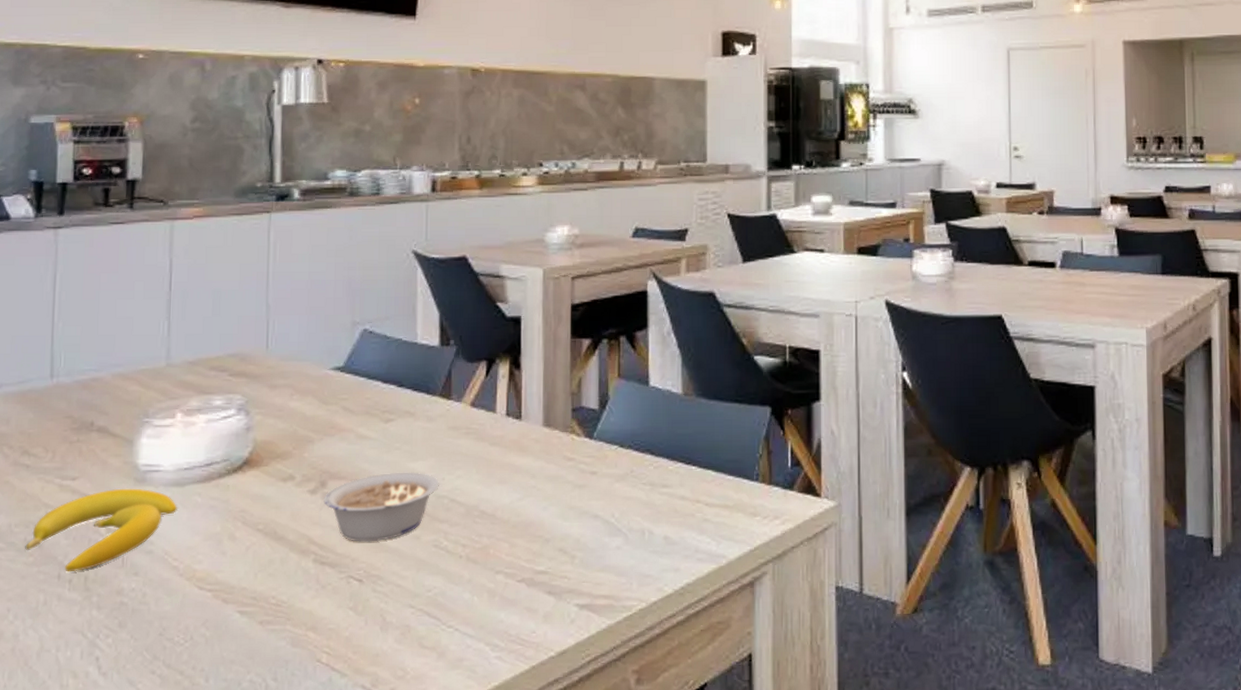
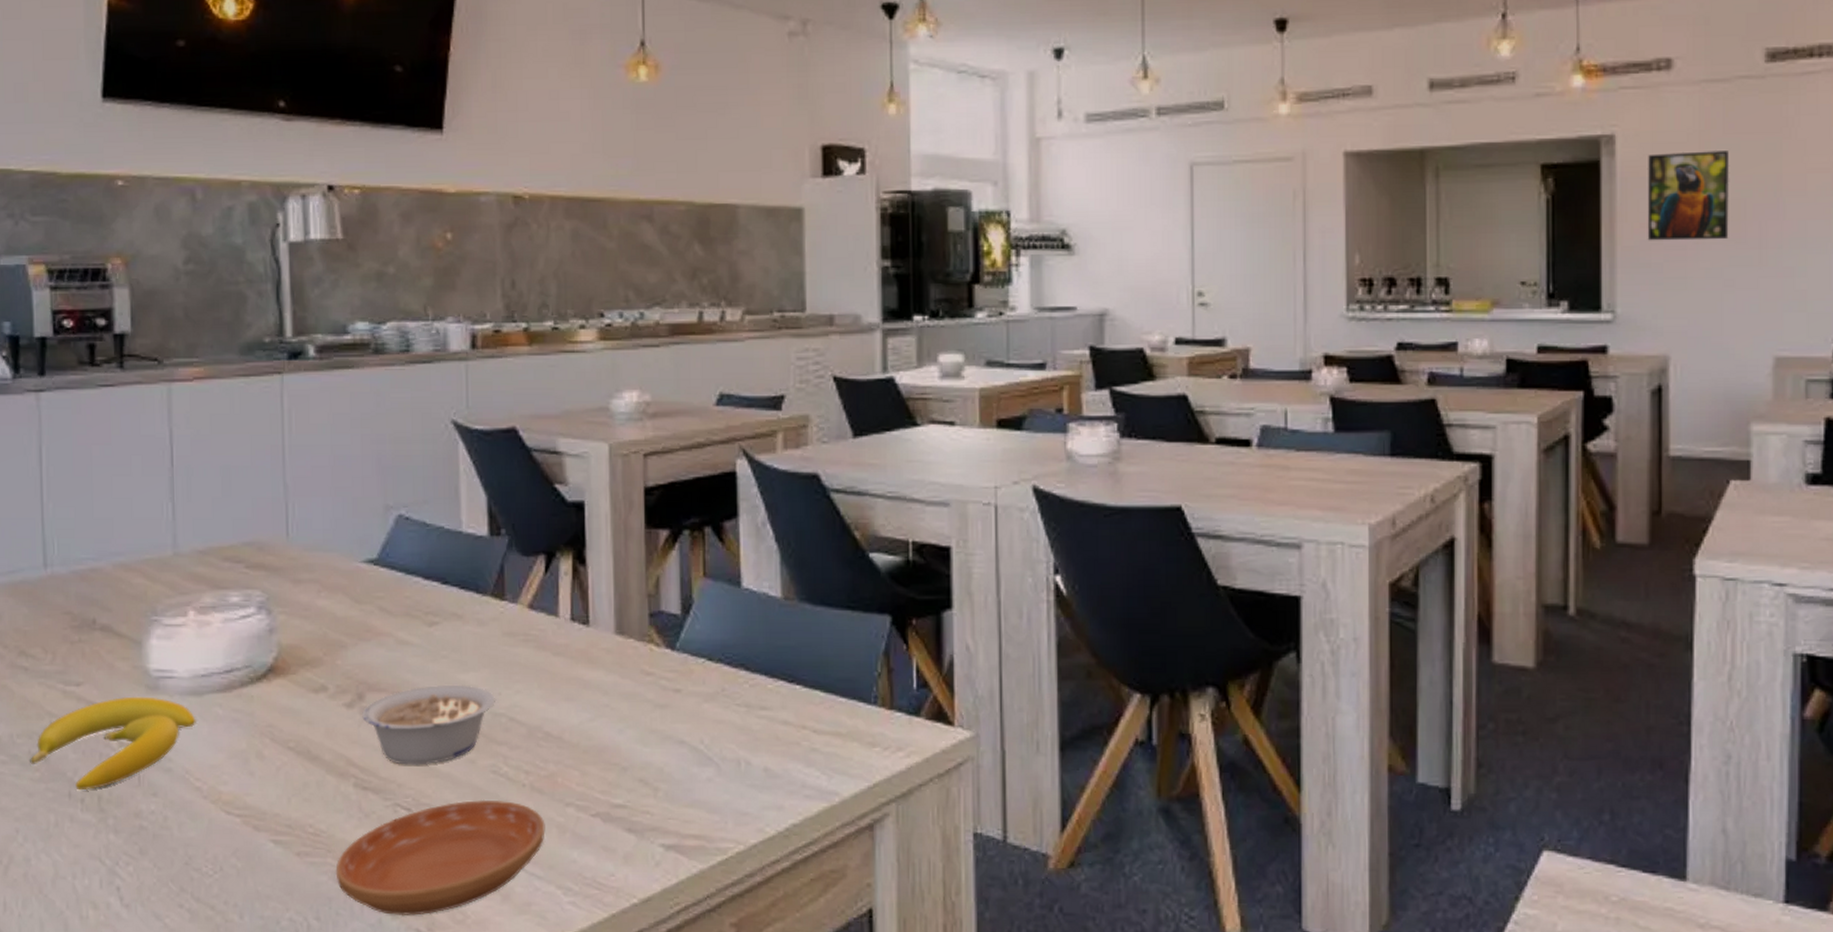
saucer: none [293,570,478,675] -> present [335,799,545,916]

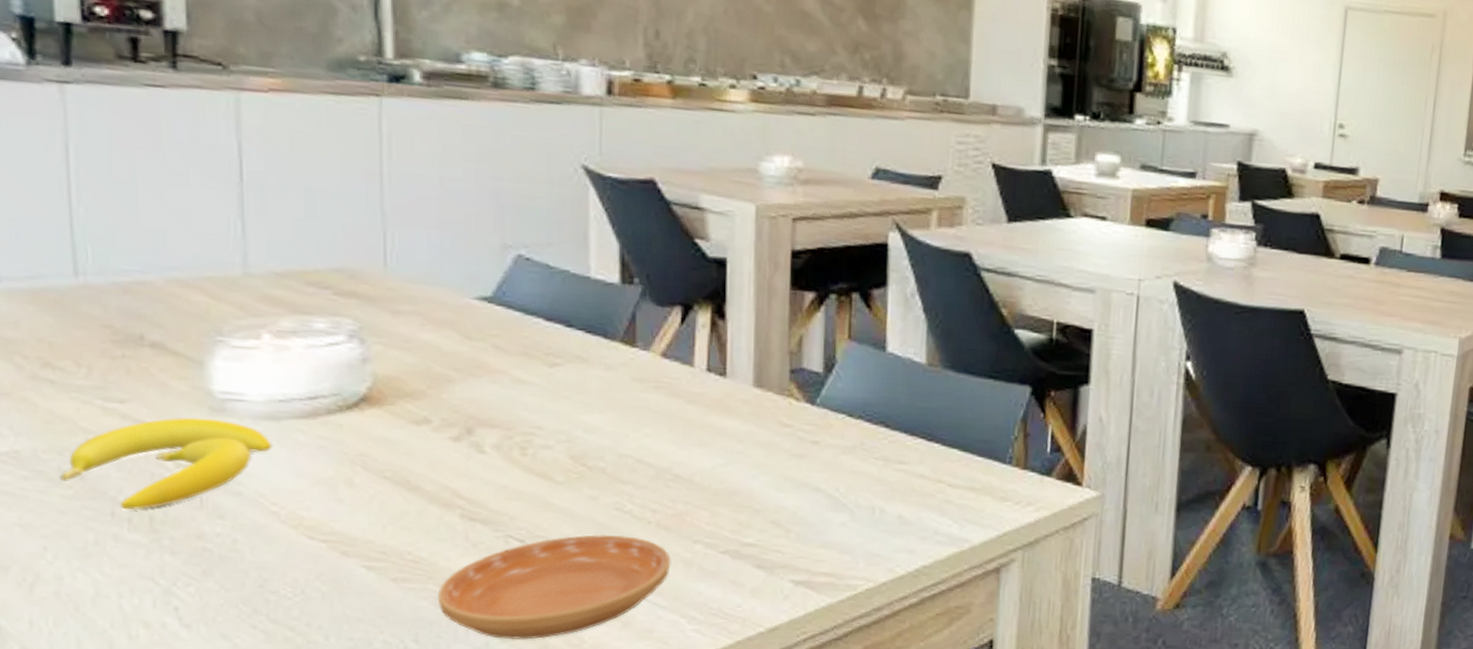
legume: present [362,684,495,765] -> none [471,424,621,500]

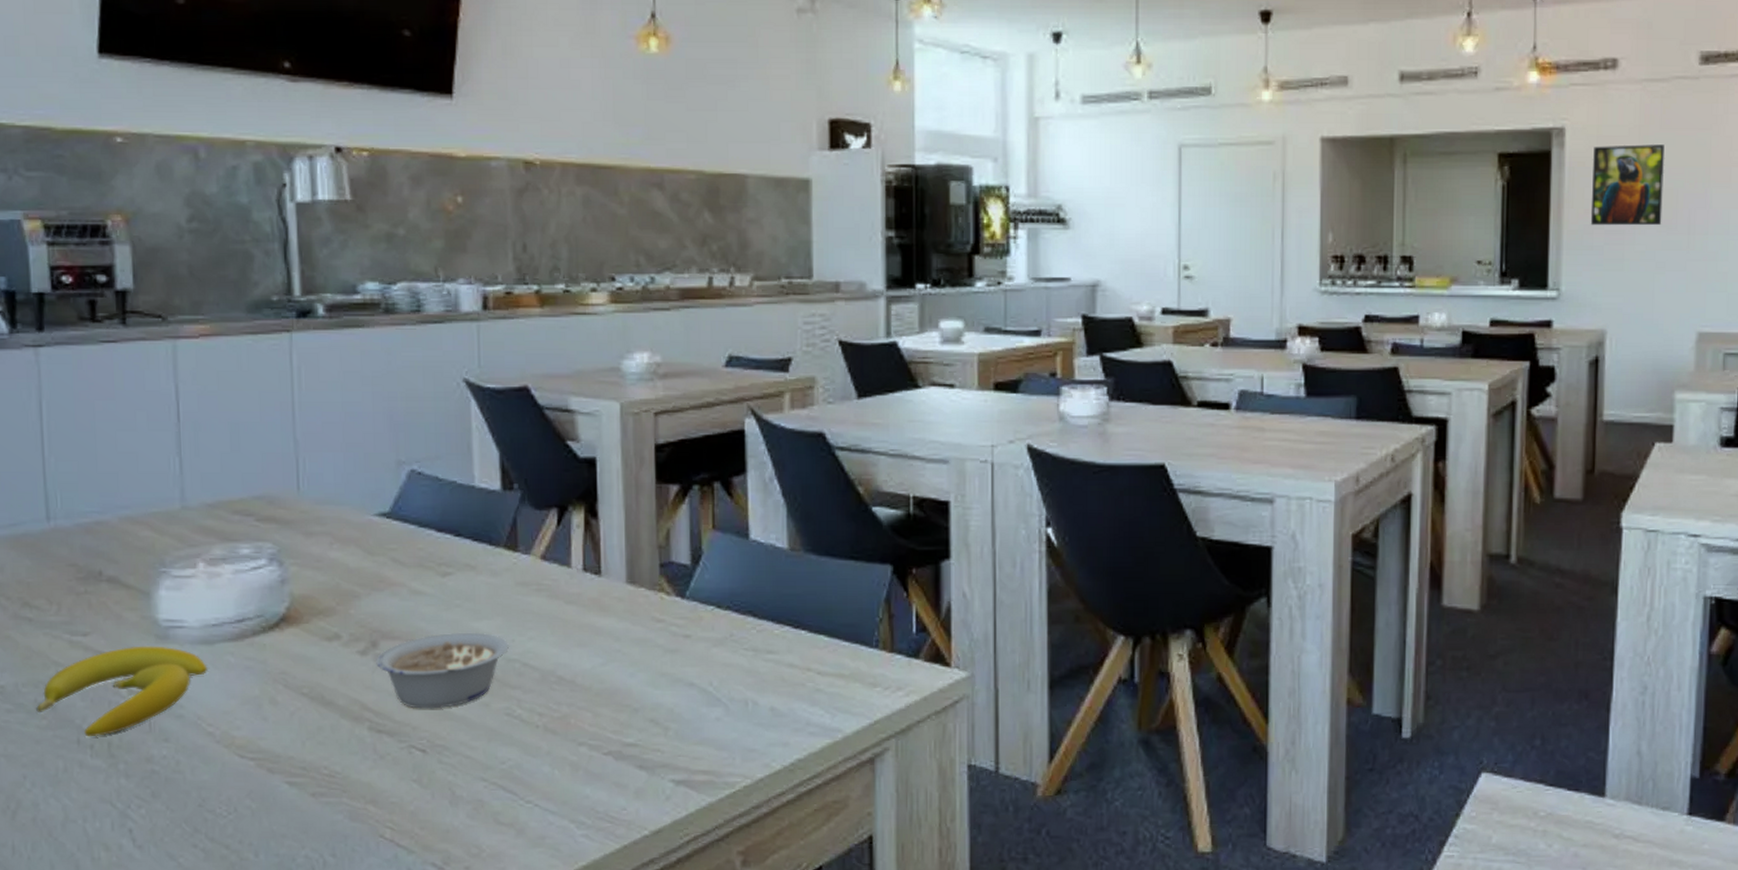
saucer: present [437,534,671,640] -> none [351,740,559,852]
legume: none [471,424,621,500] -> present [376,632,509,709]

